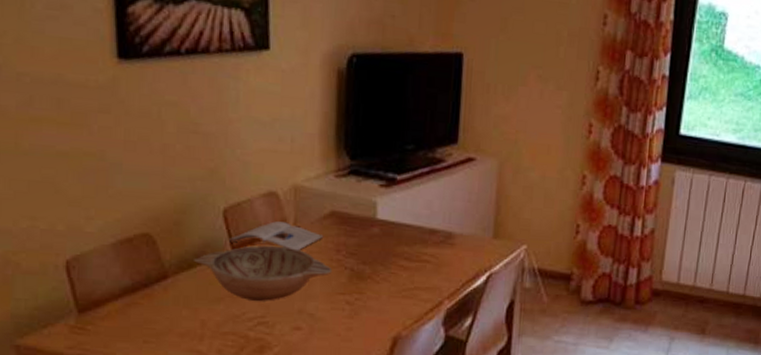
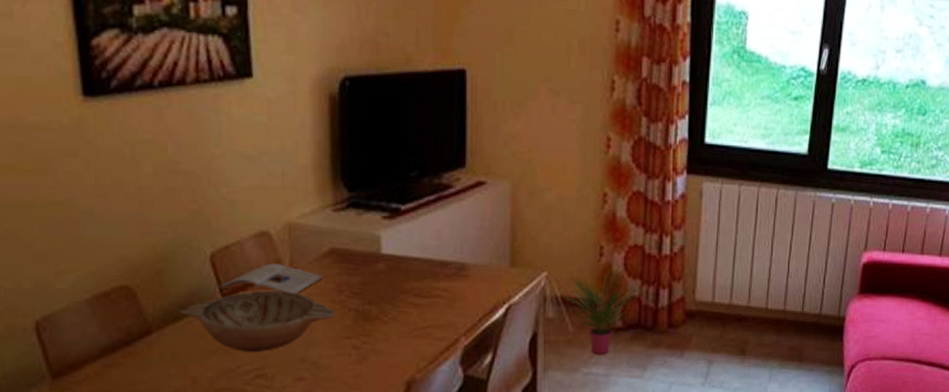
potted plant: none [540,243,611,325] -> present [563,265,640,355]

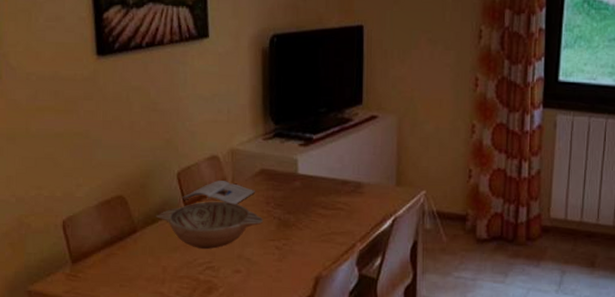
potted plant: present [563,265,640,355] -> none [438,186,502,262]

